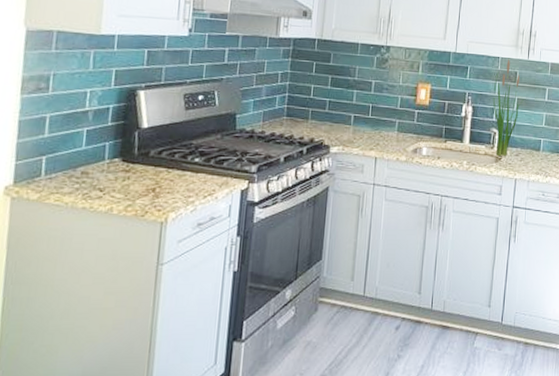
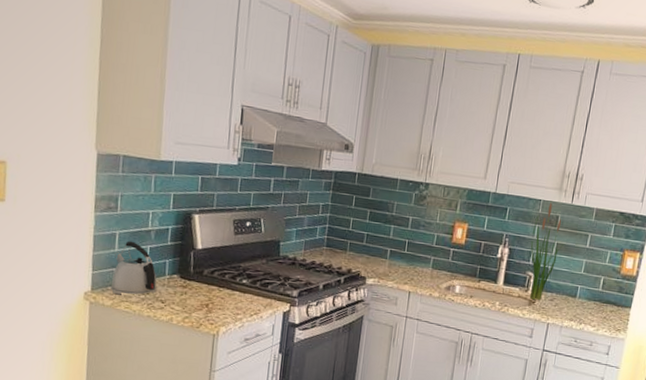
kettle: none [37,124,95,187] -> present [110,241,157,295]

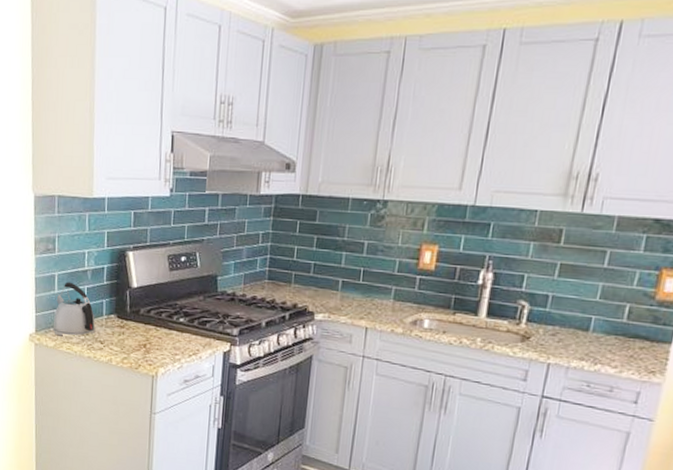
plant: present [529,201,565,300] -> none [522,211,572,335]

